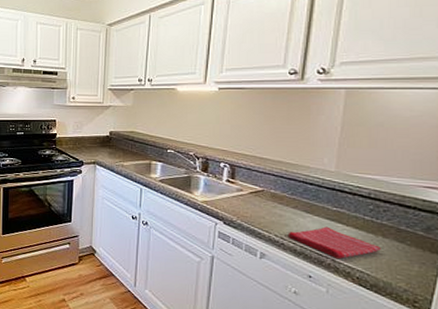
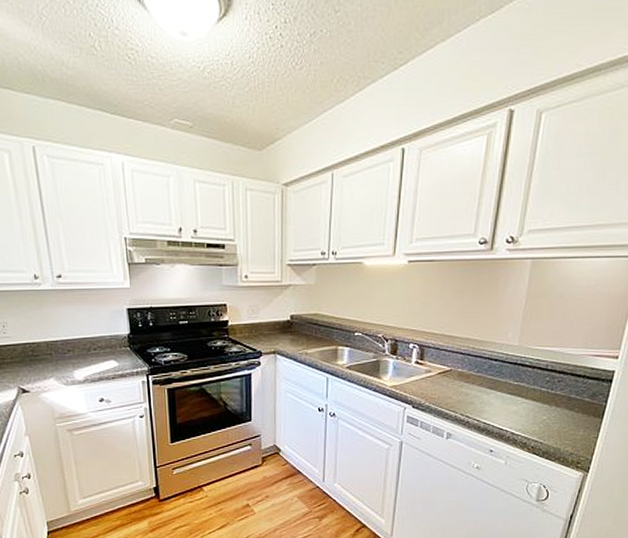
dish towel: present [287,226,381,259] -> none [472,401,554,431]

